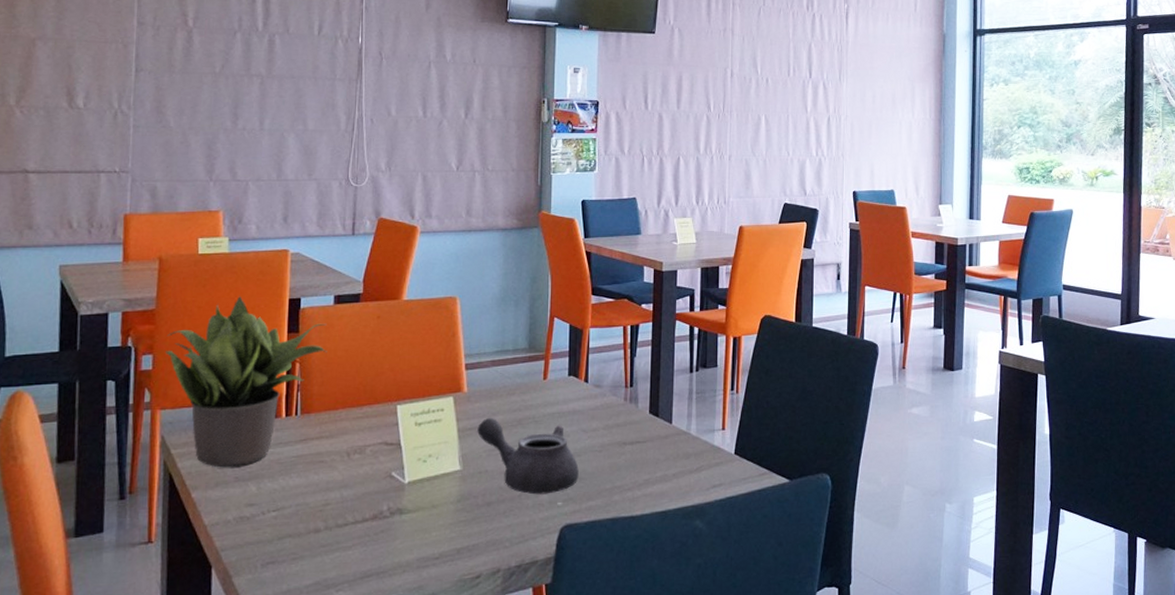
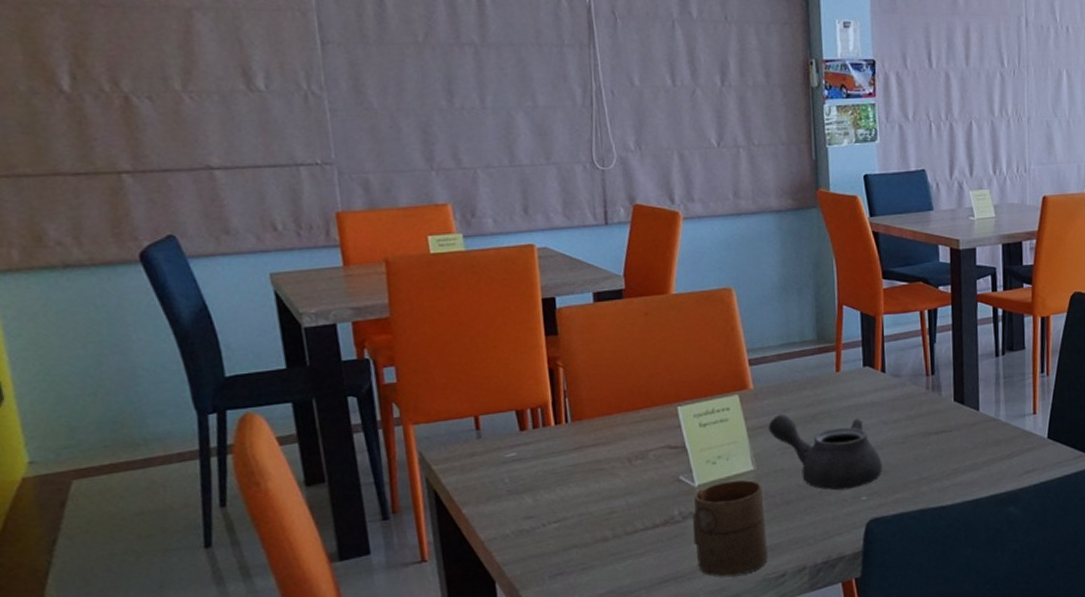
potted plant: present [166,295,327,468] -> none [407,297,593,482]
cup: none [398,479,467,575] -> present [693,480,768,577]

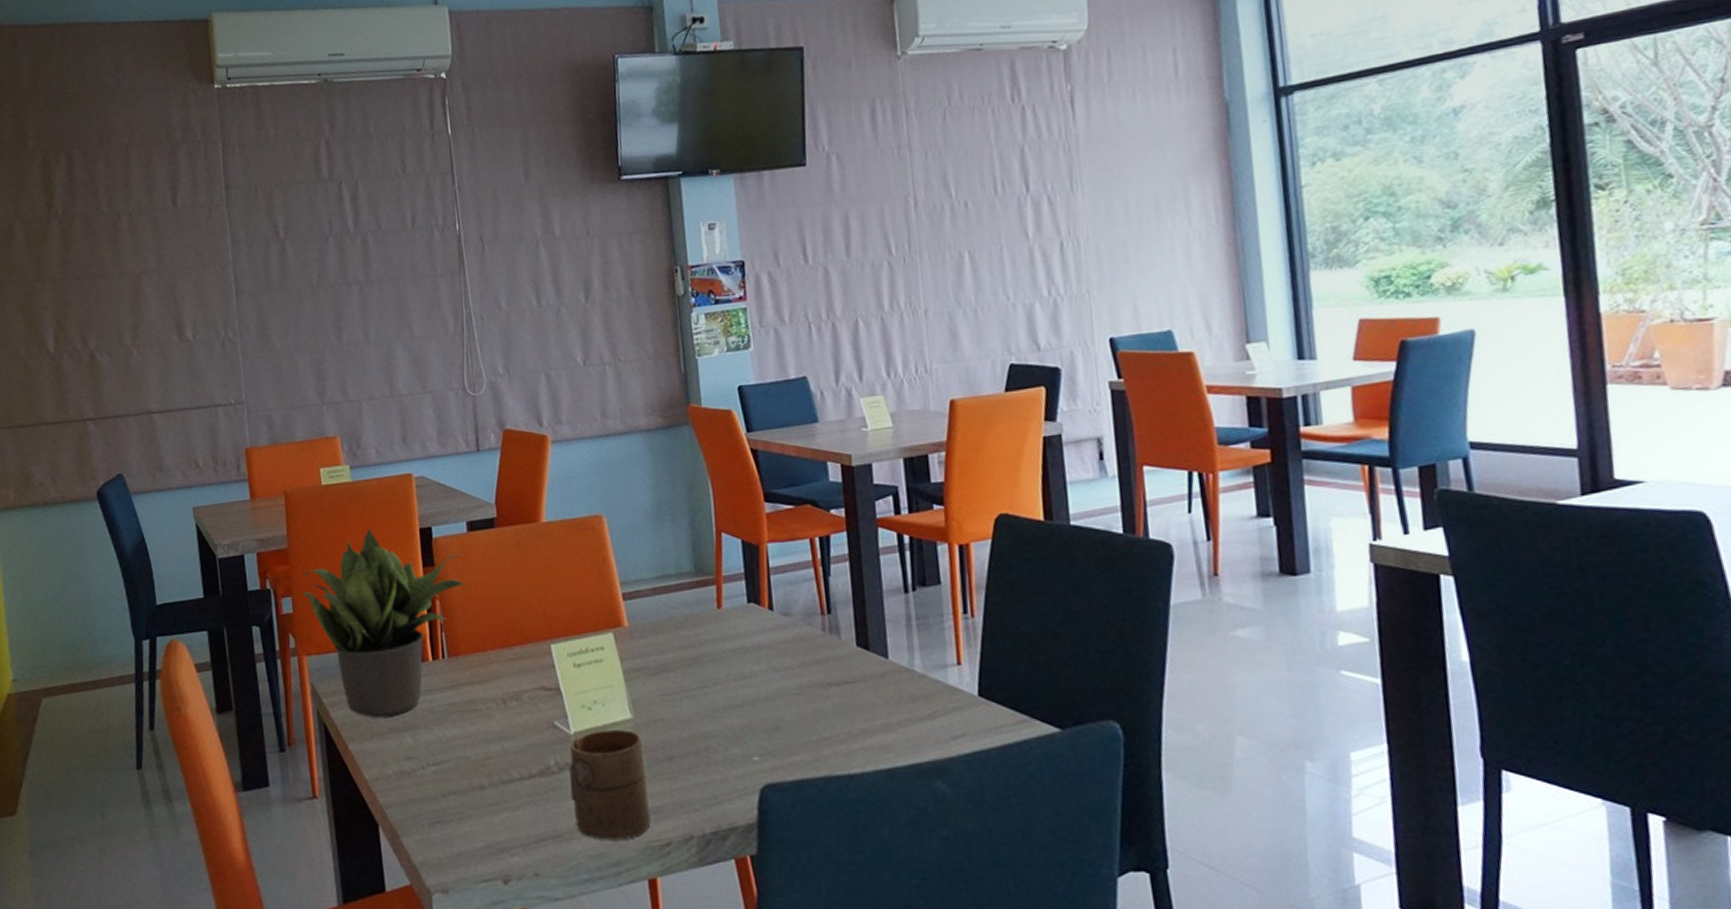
potted plant: none [407,297,593,482] -> present [302,527,467,718]
teapot: present [768,413,882,491] -> none [645,655,776,748]

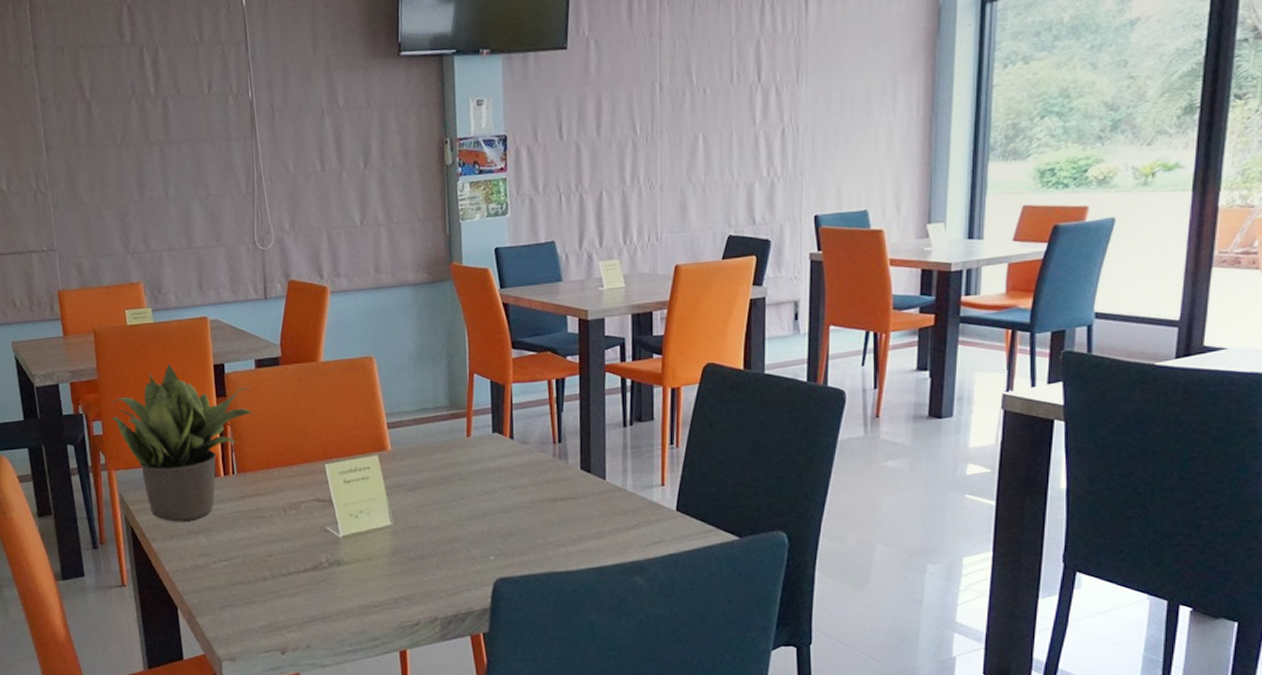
cup: present [569,729,651,840] -> none [338,533,404,621]

